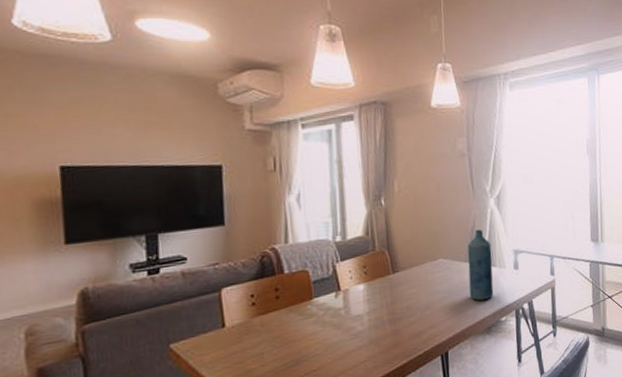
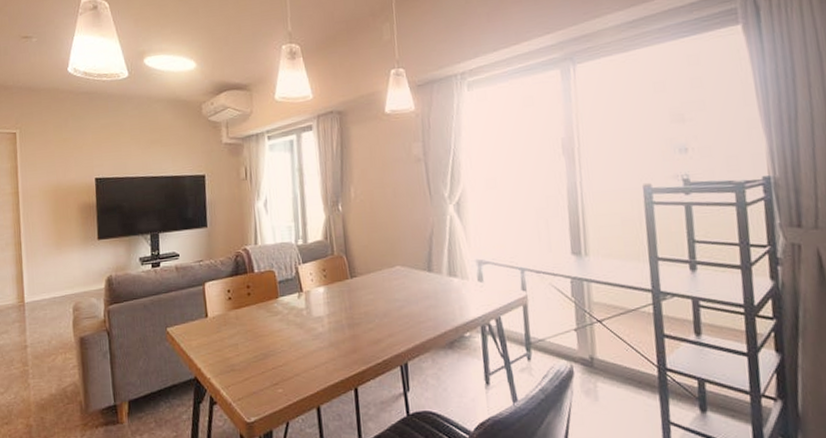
bottle: present [467,230,494,301] -> none [426,237,456,312]

